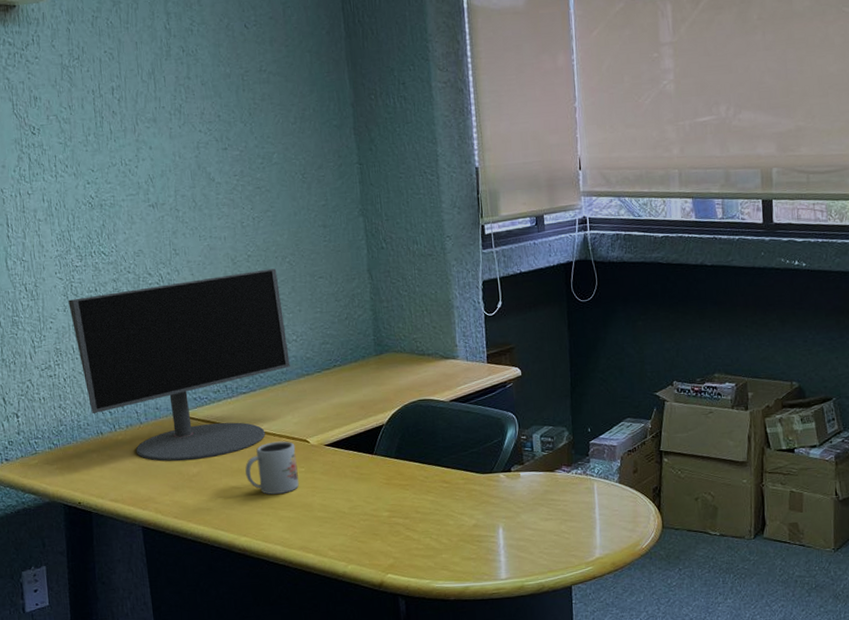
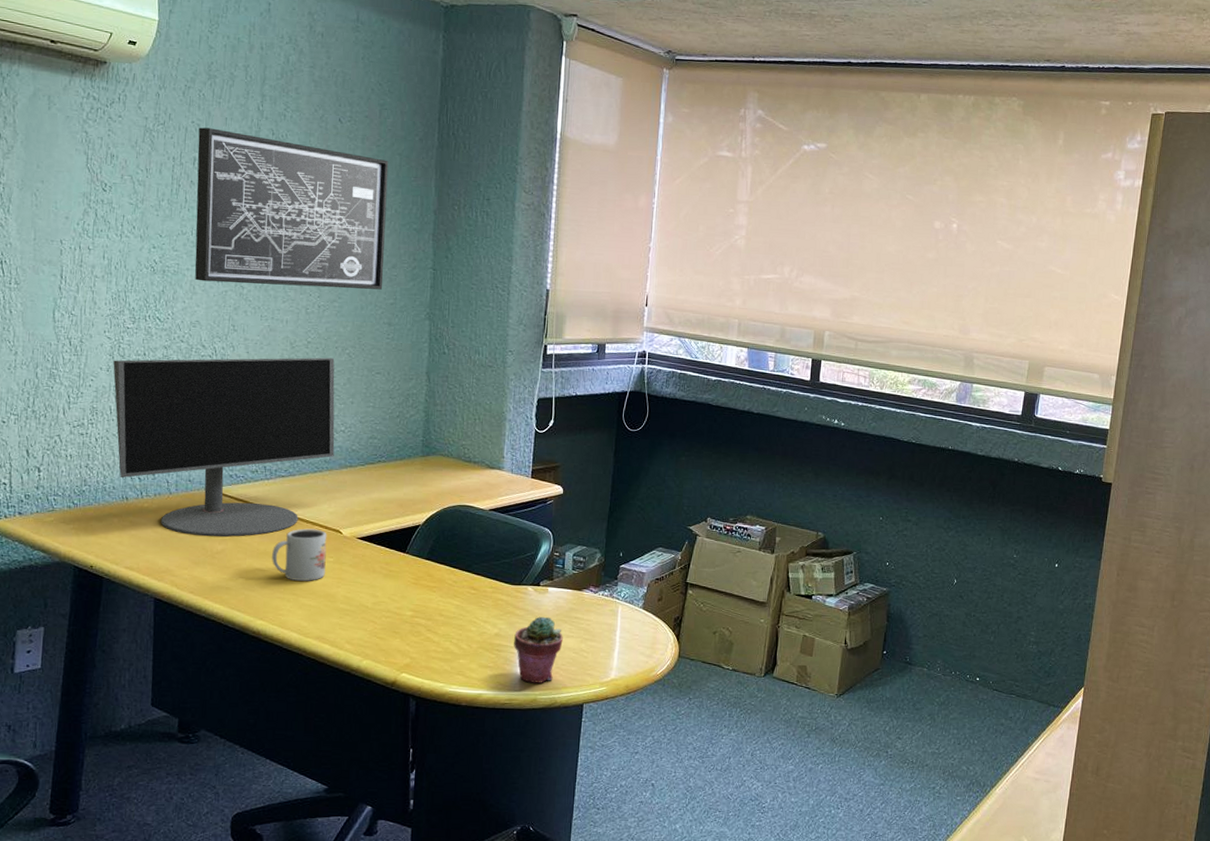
wall art: none [112,54,313,210] -> present [195,127,389,290]
potted succulent: none [493,502,543,571] -> present [514,616,563,683]

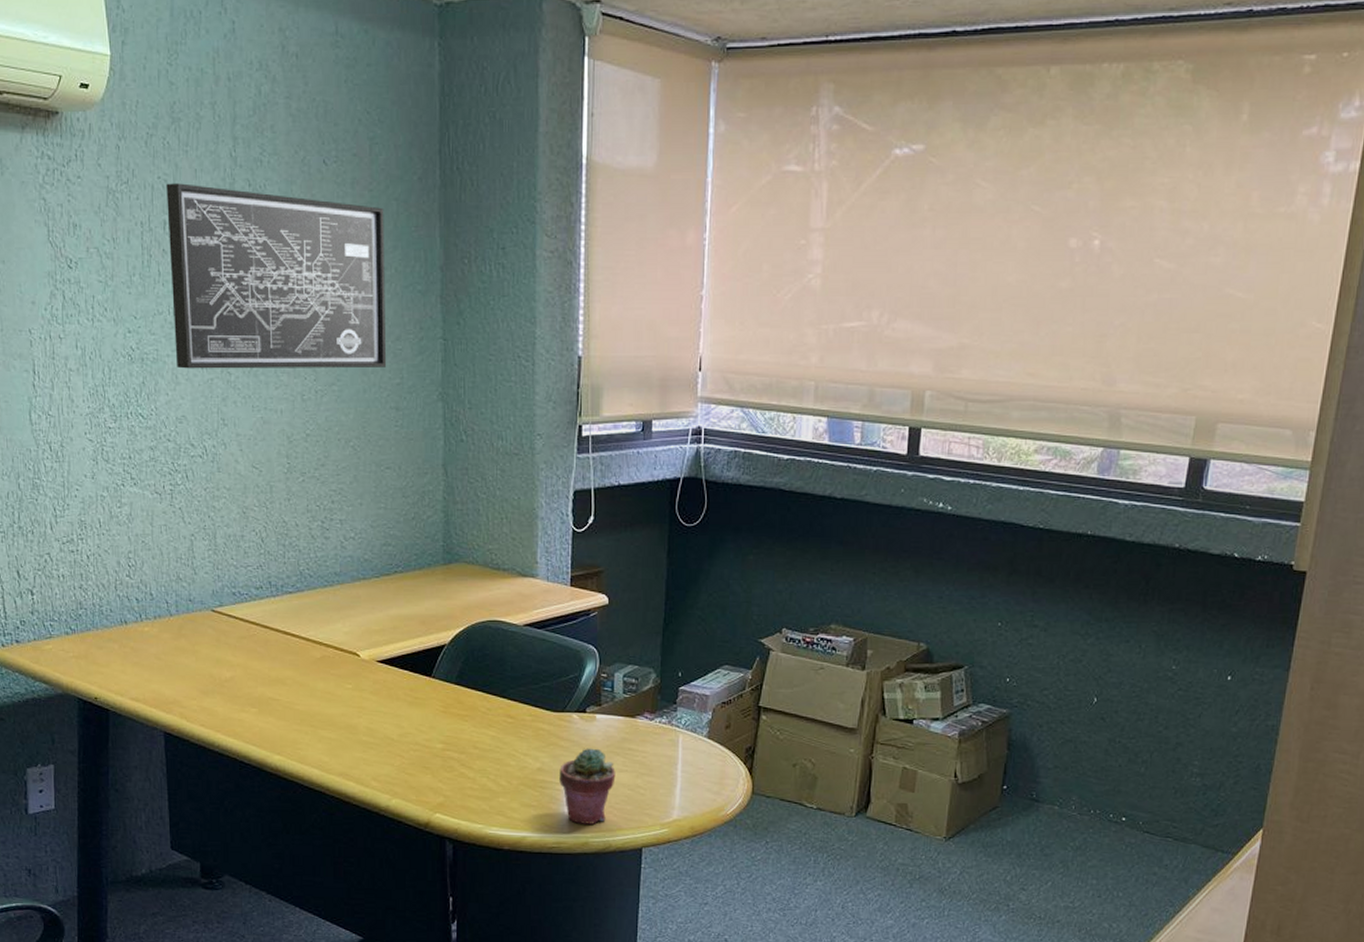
computer monitor: present [113,357,335,537] -> none [97,452,345,663]
mug: present [272,528,327,581] -> none [285,651,344,711]

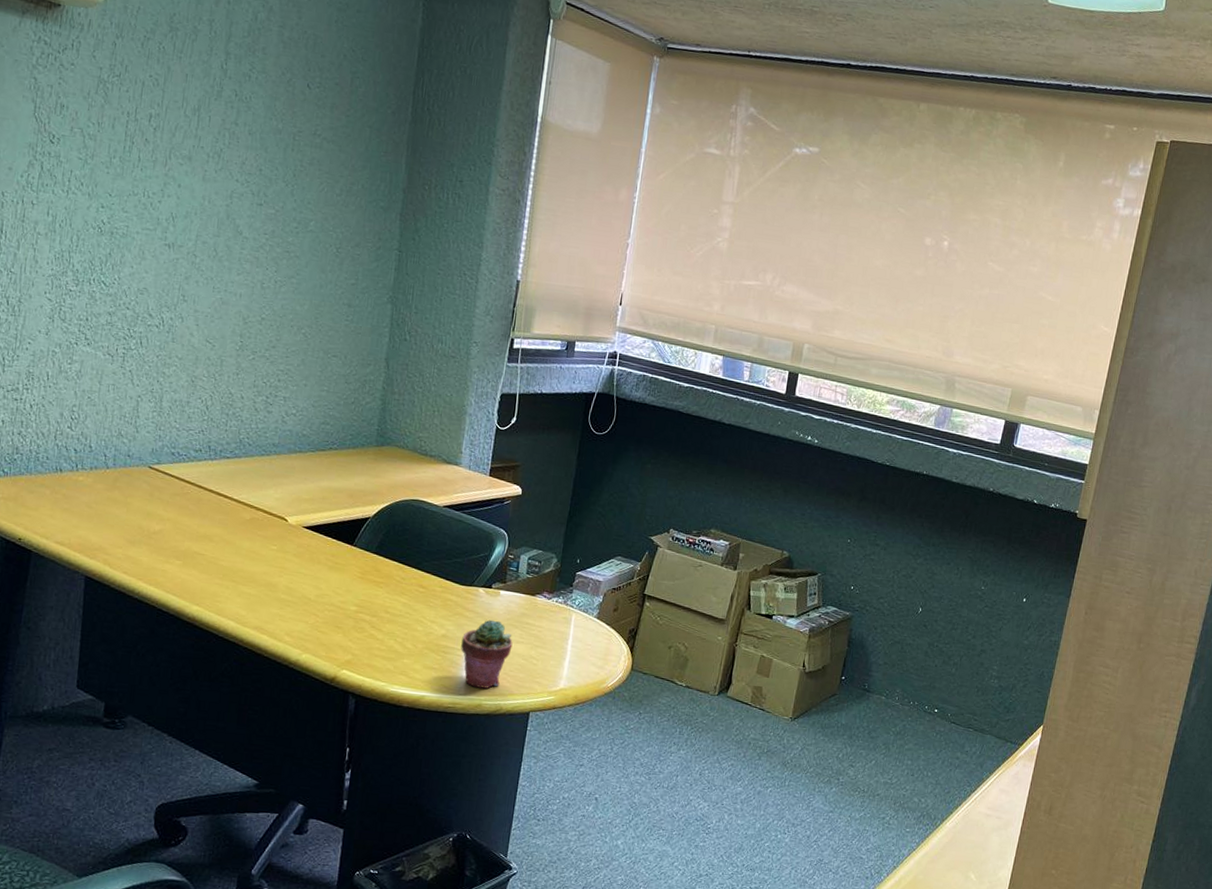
wall art: present [166,183,387,369] -> none [145,82,358,268]

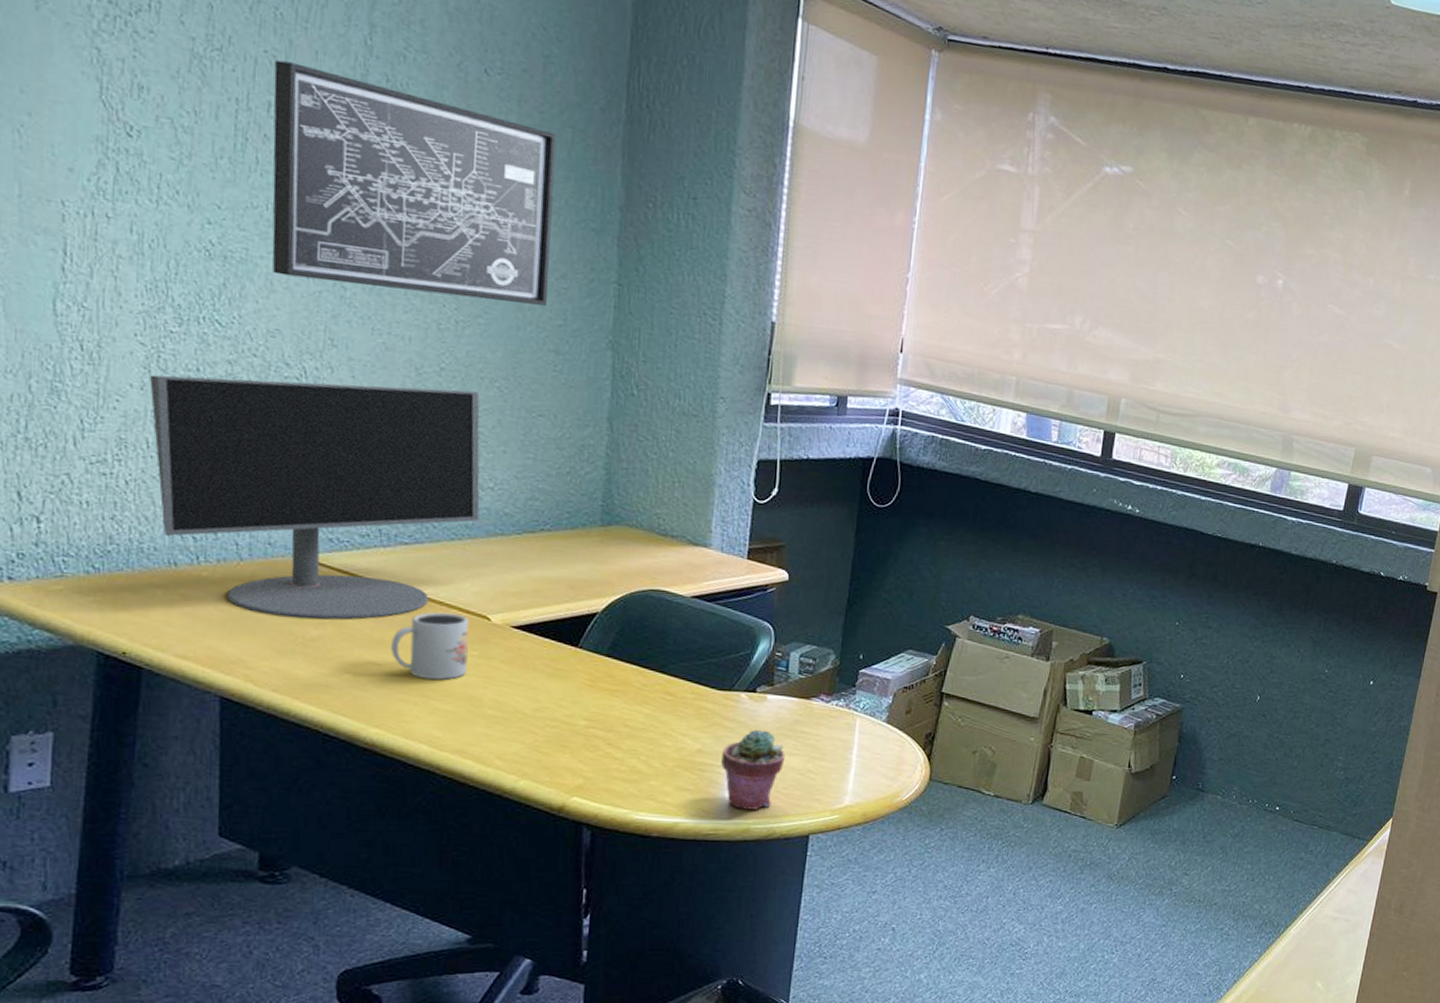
computer monitor: none [52,323,289,518] -> present [149,375,480,620]
wall art: none [145,82,358,268] -> present [272,60,557,306]
mug: none [212,513,272,569] -> present [391,612,470,680]

